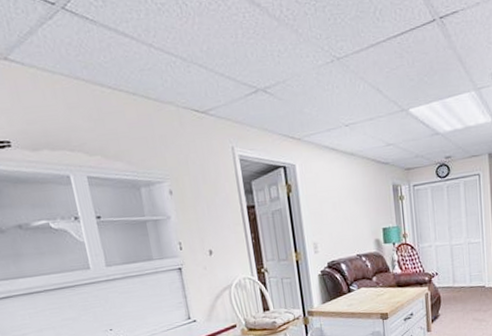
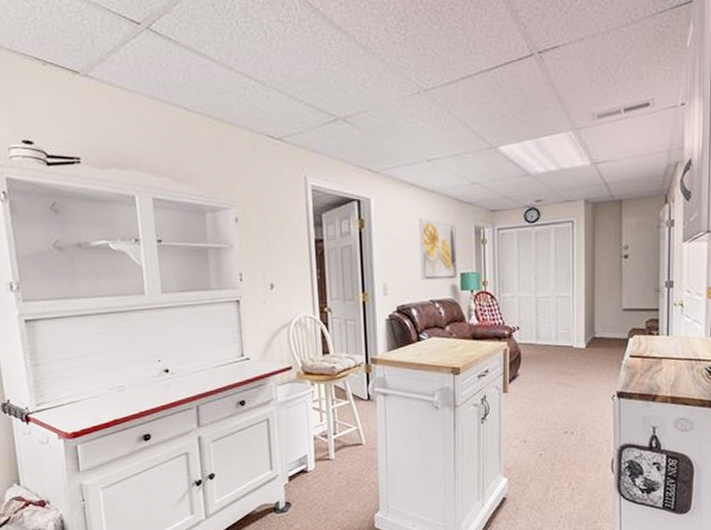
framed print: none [341,180,381,237] -> present [419,218,458,280]

